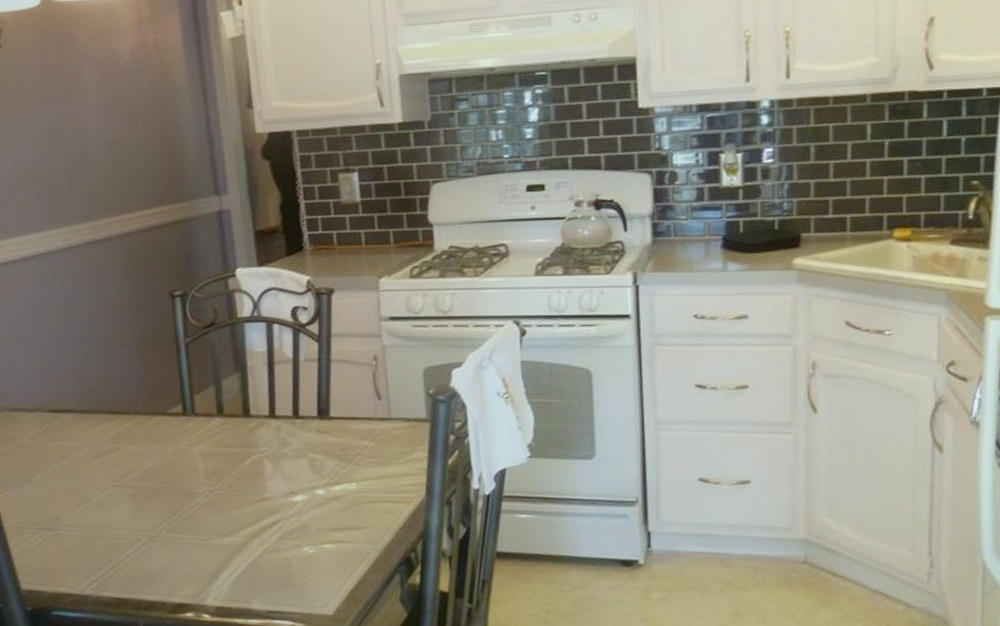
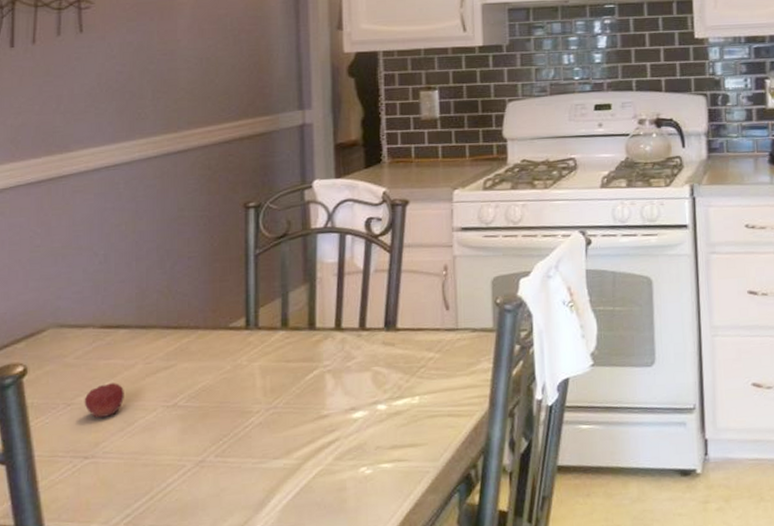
fruit: none [41,463,78,494] -> present [84,383,124,418]

